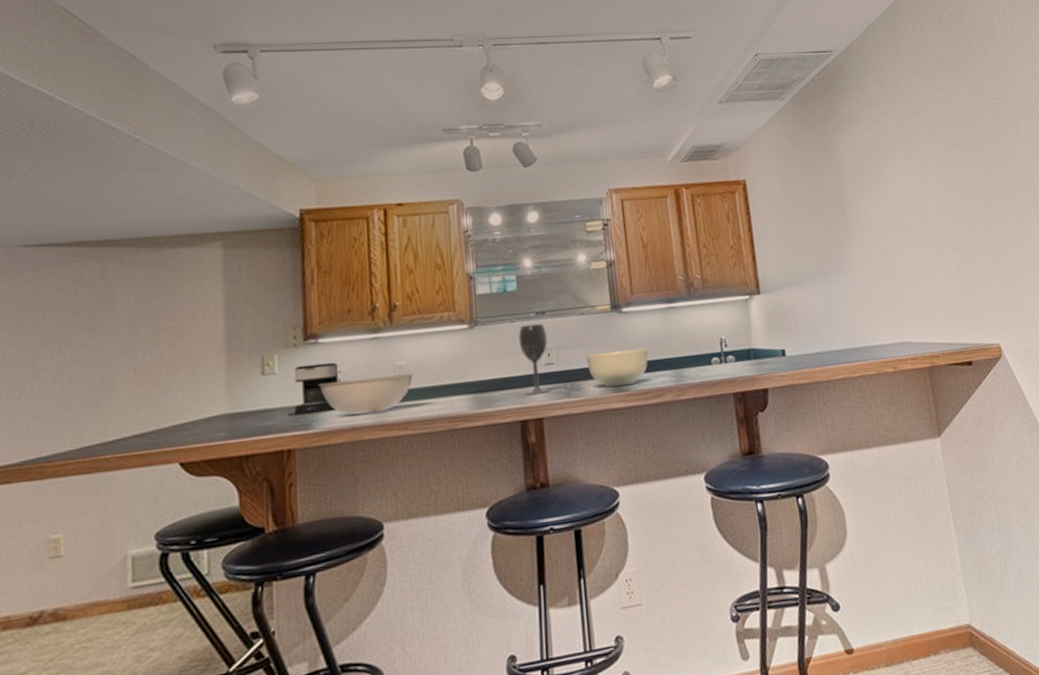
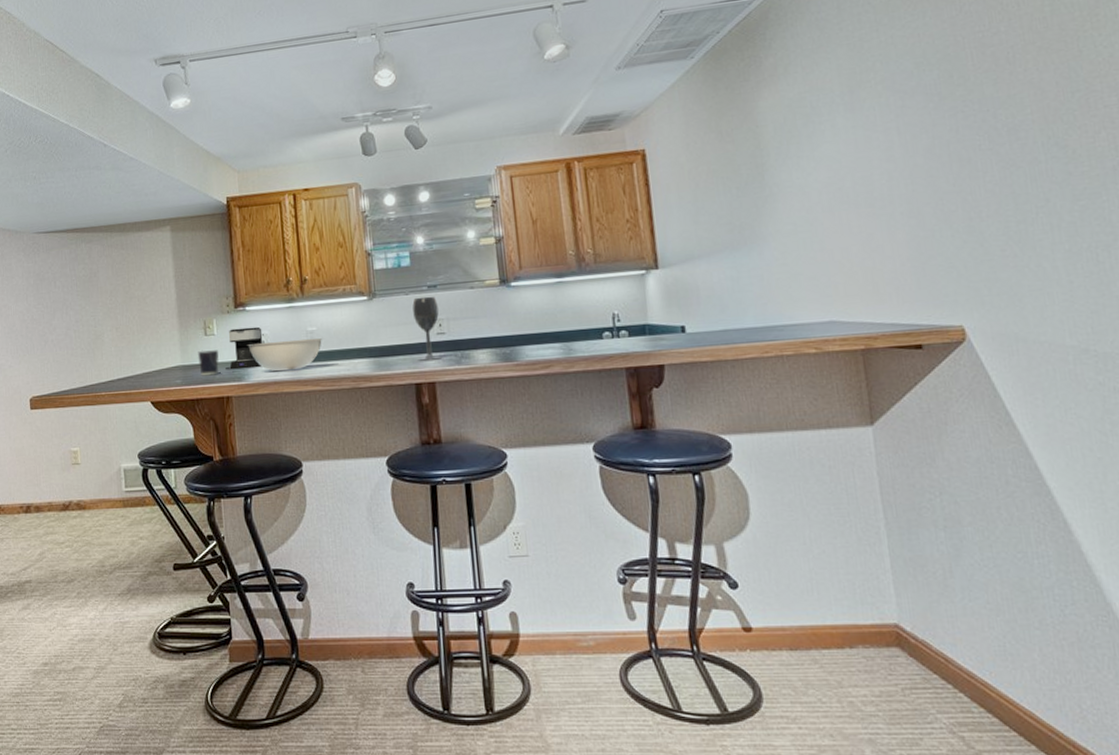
mug: none [249,392,280,426] -> present [197,350,219,376]
bowl: present [586,348,649,388] -> none [475,321,537,357]

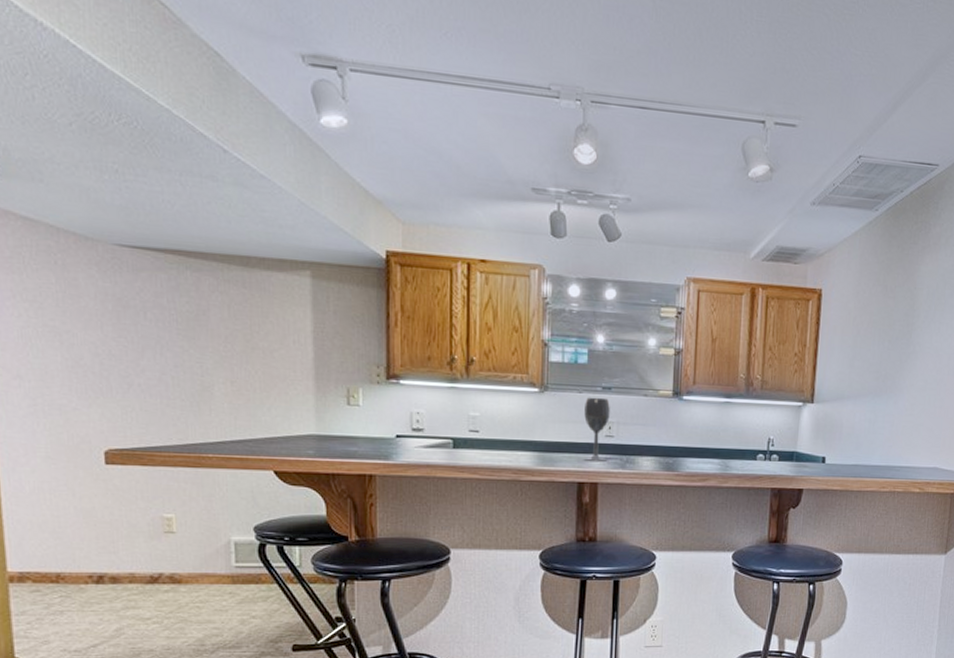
mug: present [197,350,219,376] -> none [336,420,364,450]
coffee maker: present [224,326,263,370] -> none [369,402,418,448]
bowl: present [247,338,323,372] -> none [398,421,486,455]

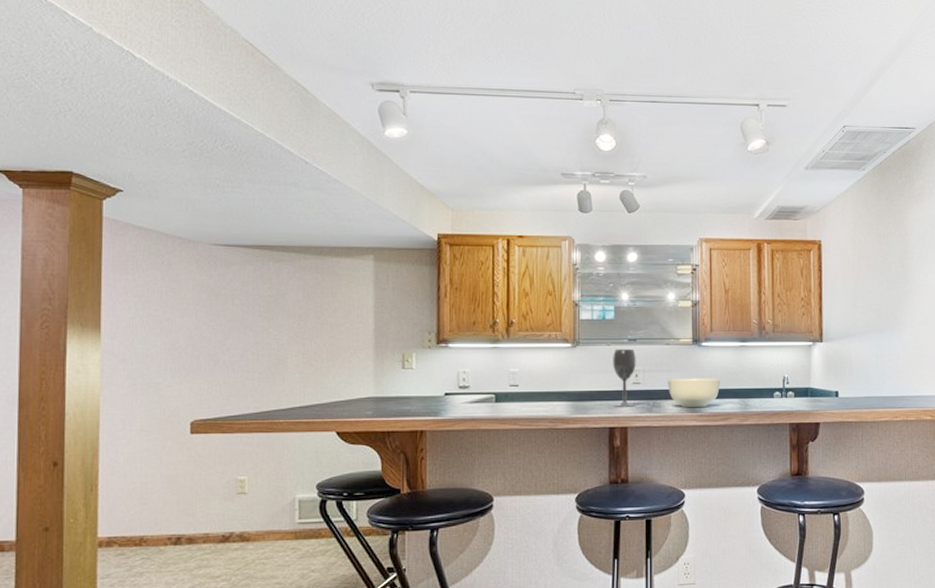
bowl: none [643,433,702,467] -> present [668,378,721,408]

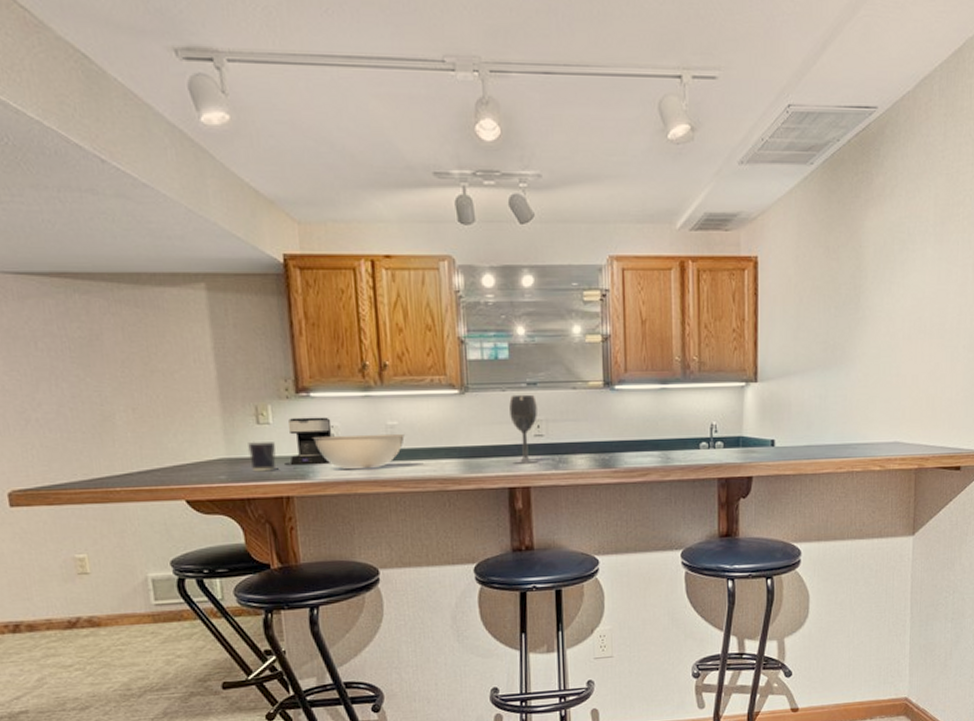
mug: none [392,383,416,409] -> present [247,441,276,472]
coffee maker: none [420,364,464,405] -> present [283,417,333,466]
bowl: none [446,379,525,409] -> present [312,433,406,470]
bowl: present [668,378,721,408] -> none [575,427,638,463]

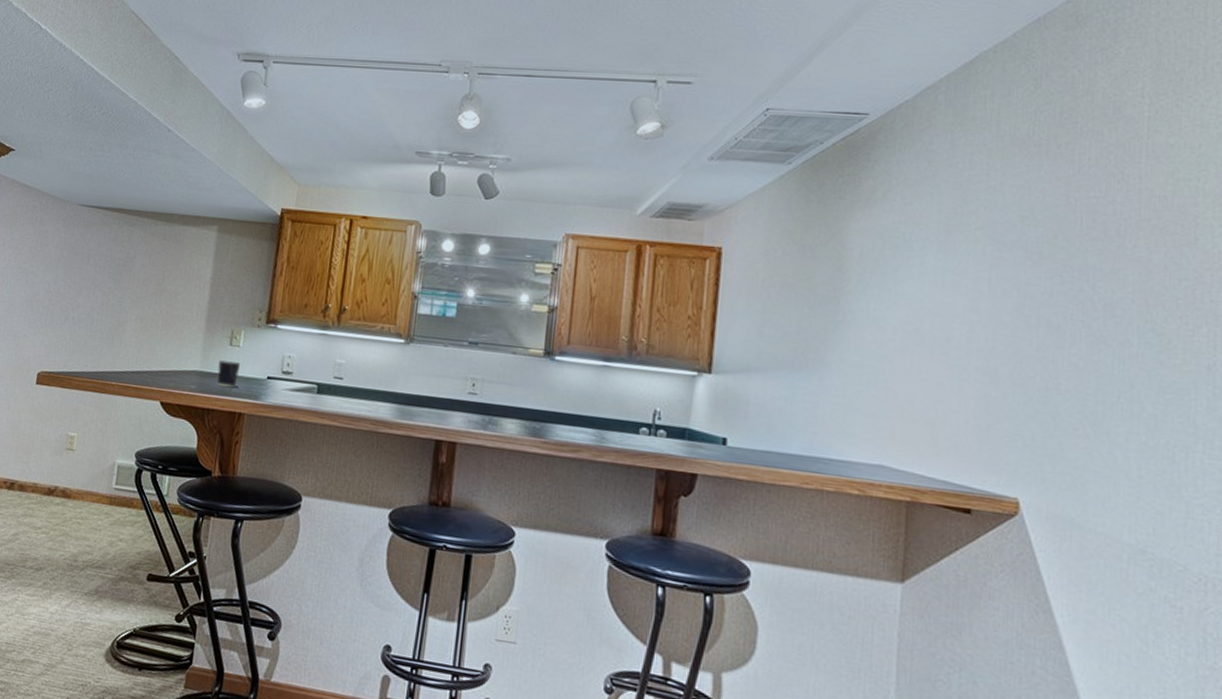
coffee maker: present [283,417,333,466] -> none [243,344,290,390]
bowl: present [312,433,406,470] -> none [270,364,350,400]
wine glass: present [508,394,539,464] -> none [443,351,476,420]

